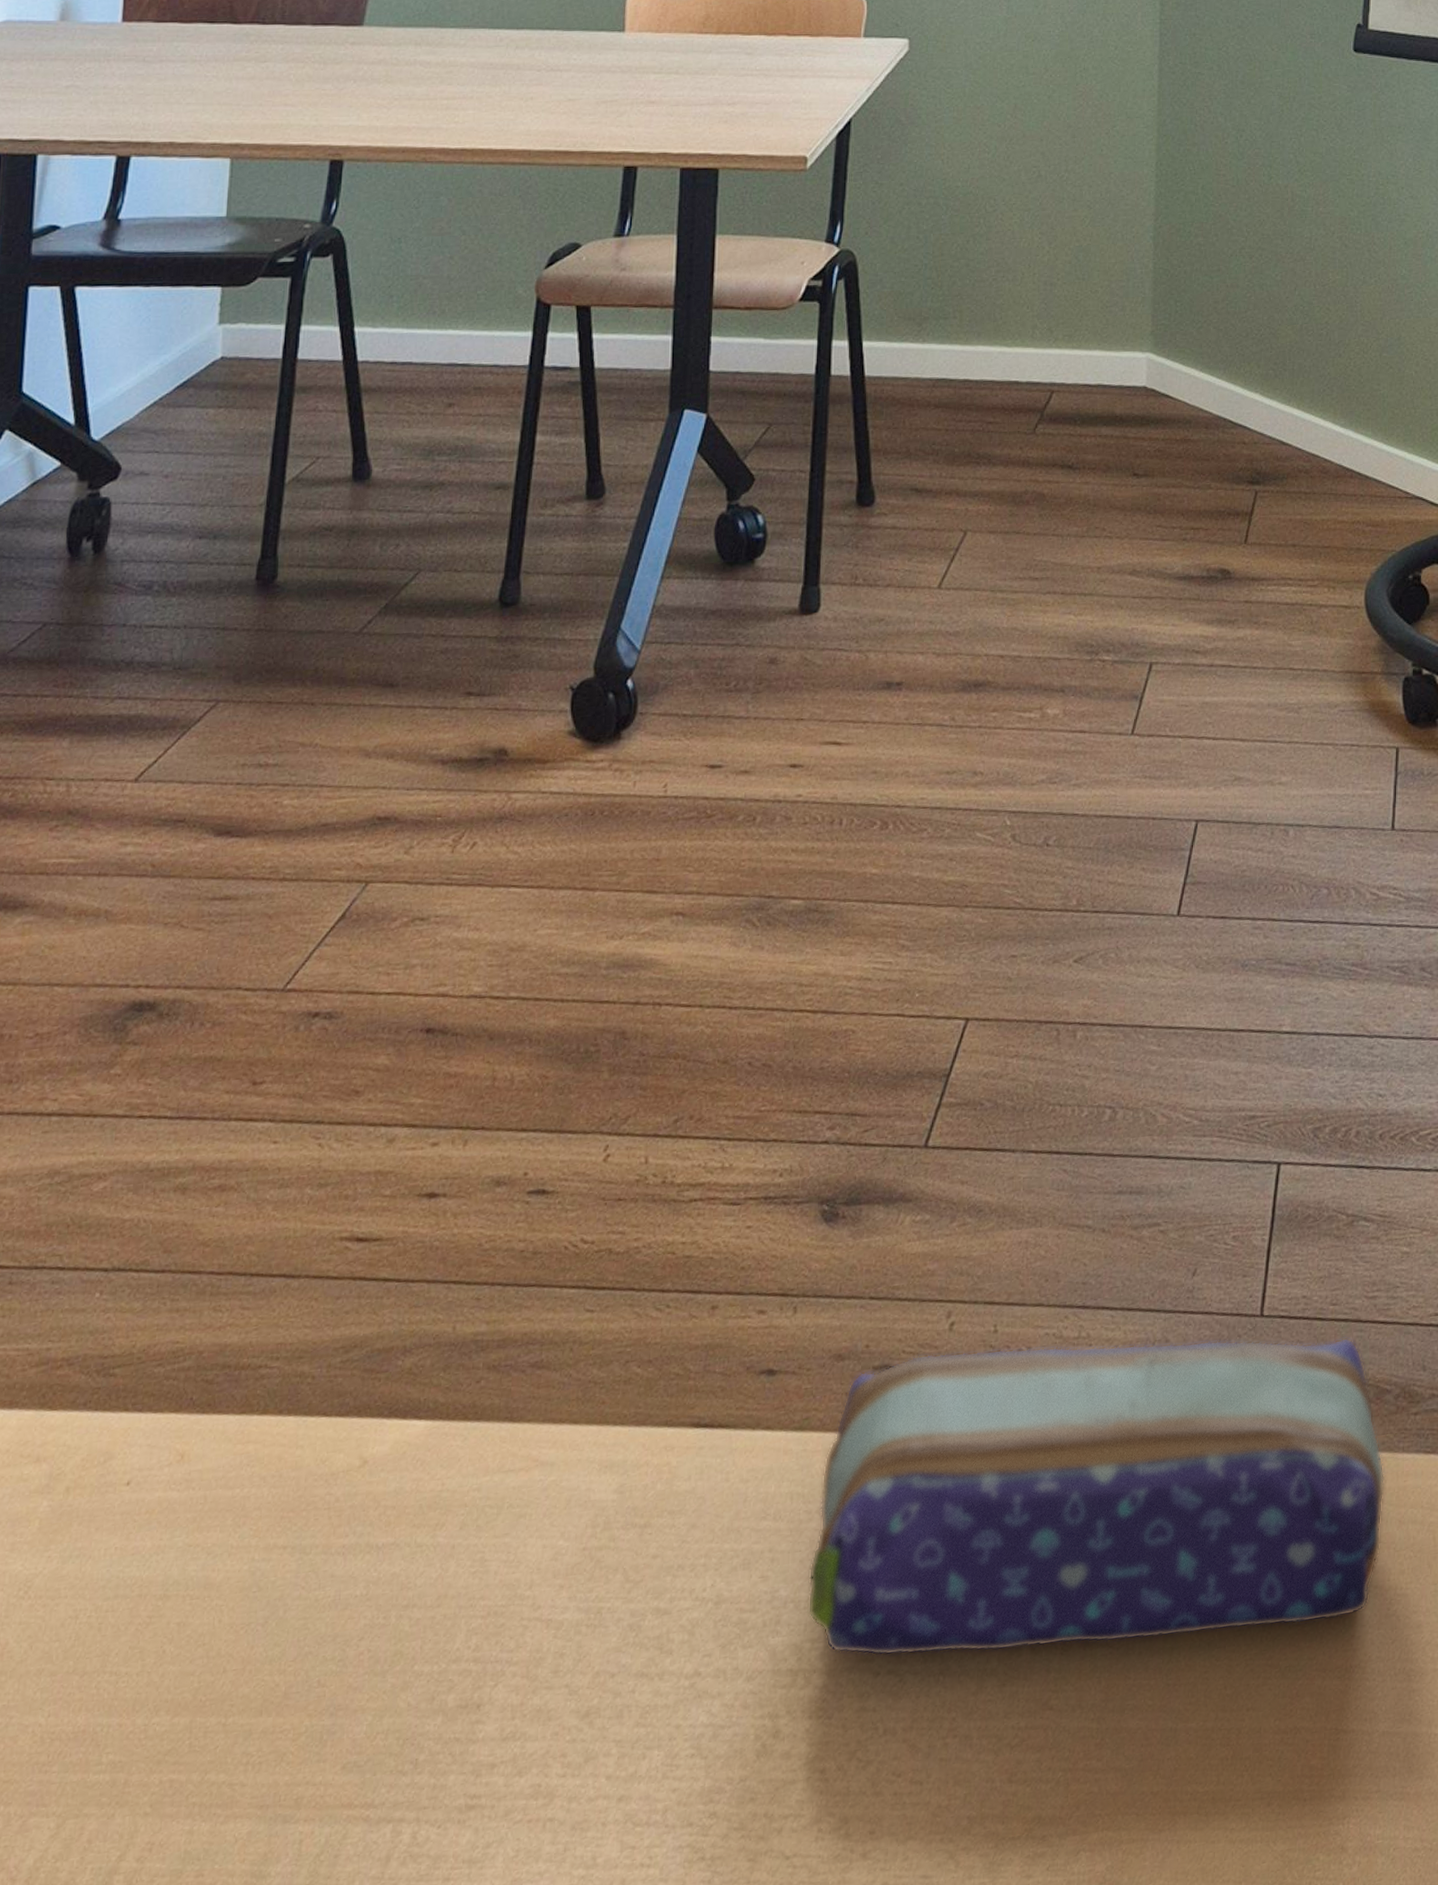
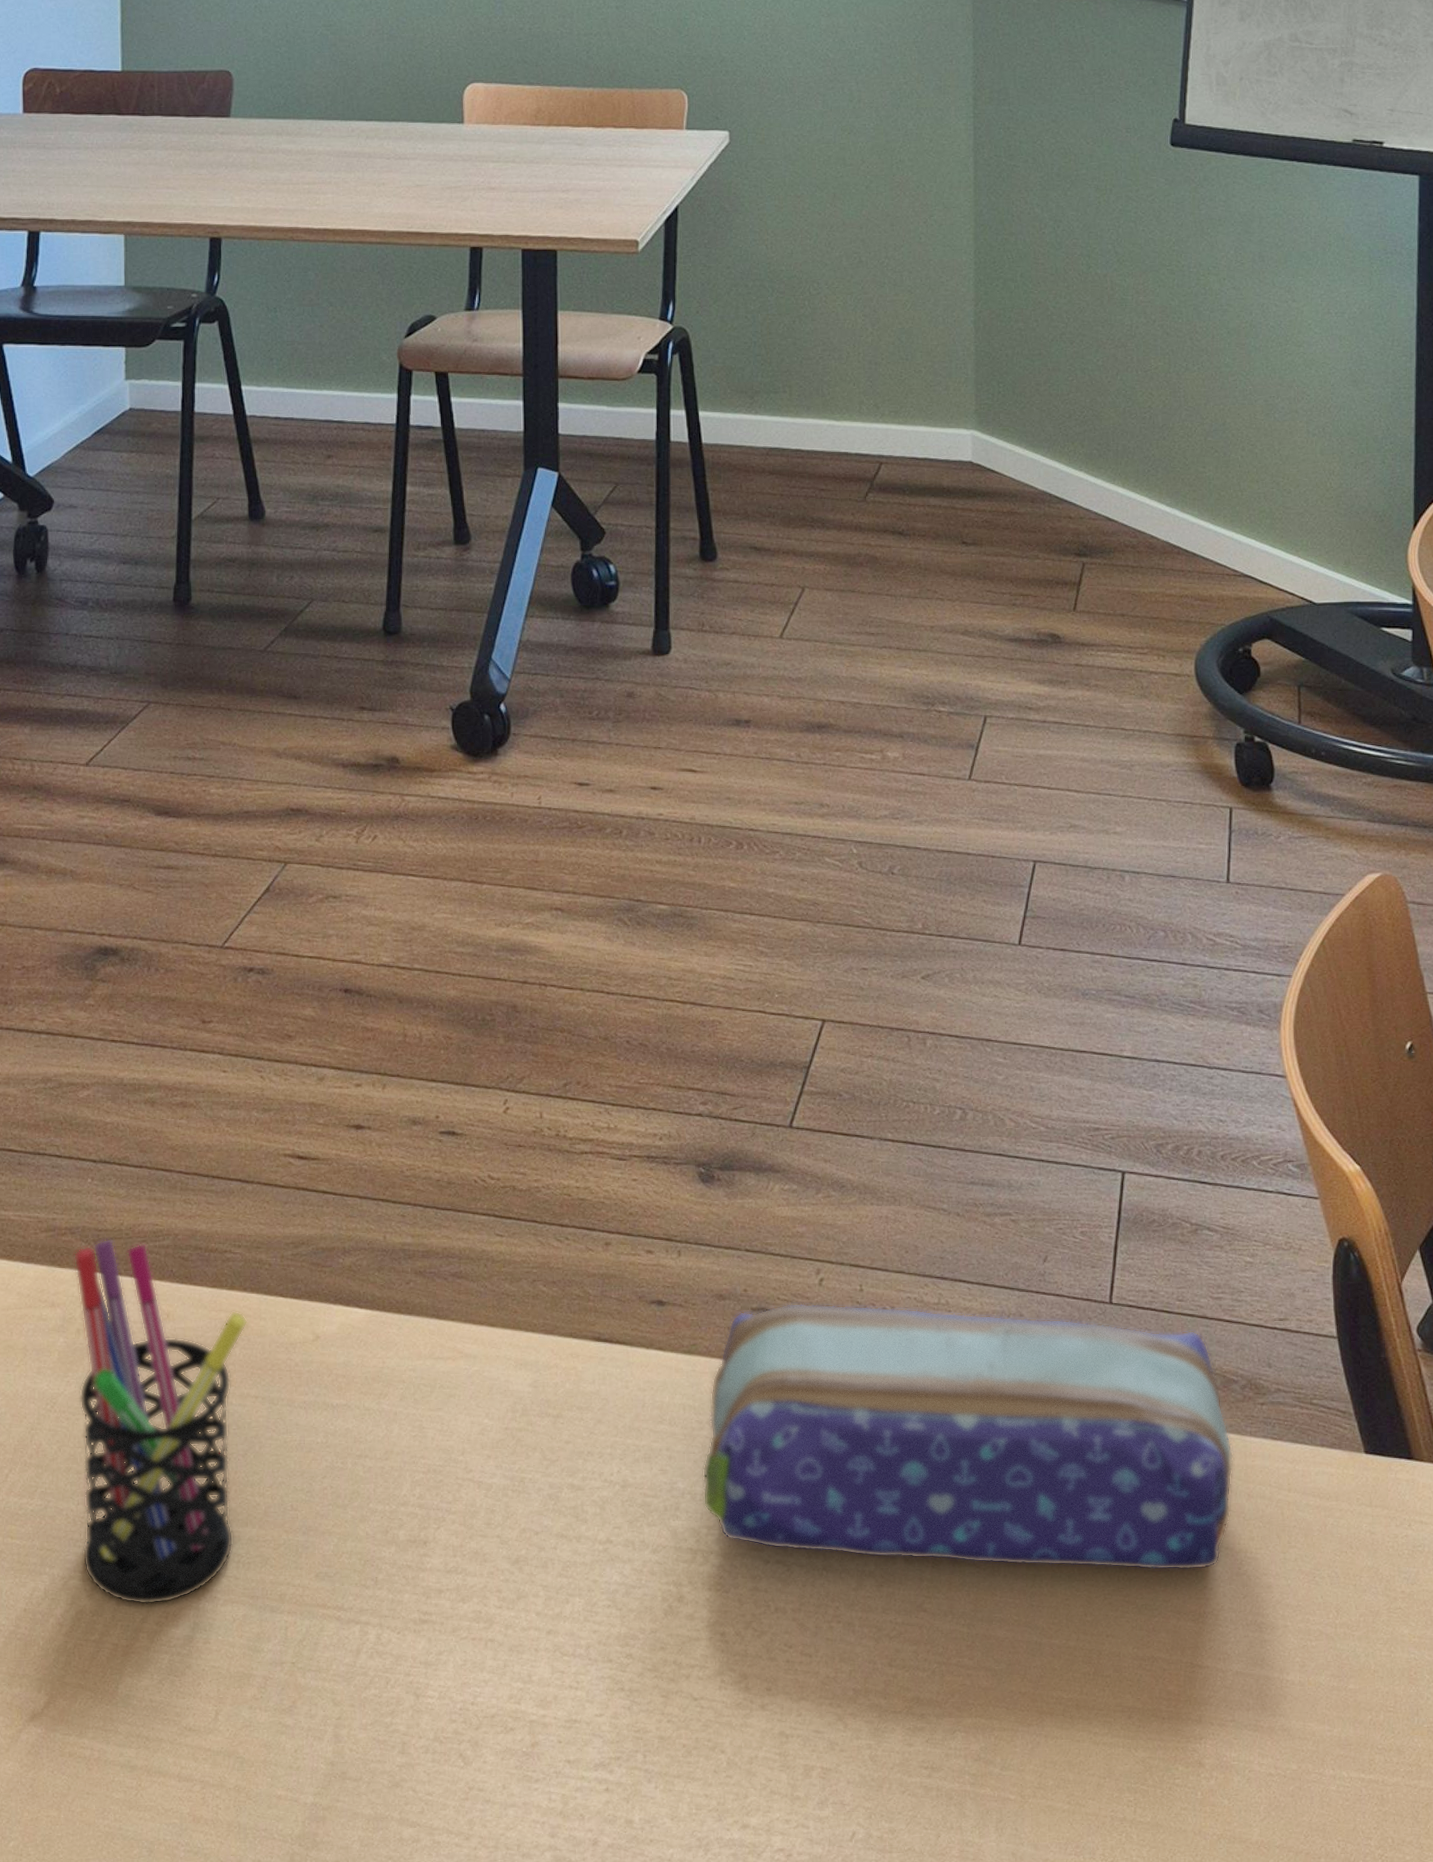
pen holder: none [48,1365,282,1839] -> present [73,1238,248,1605]

